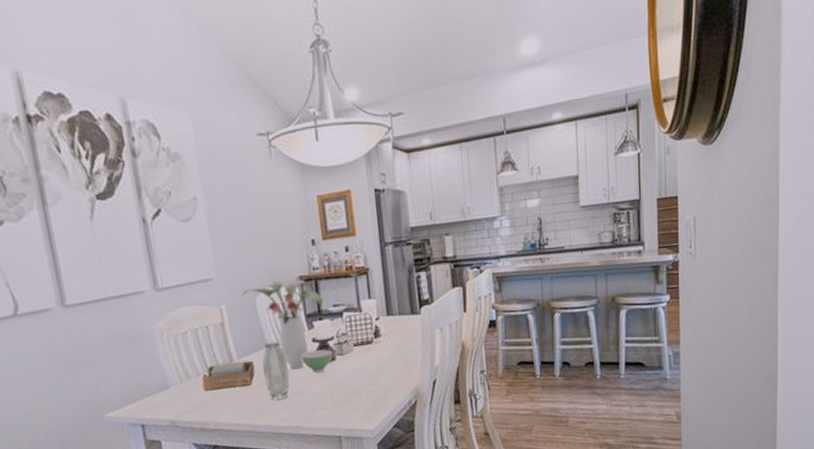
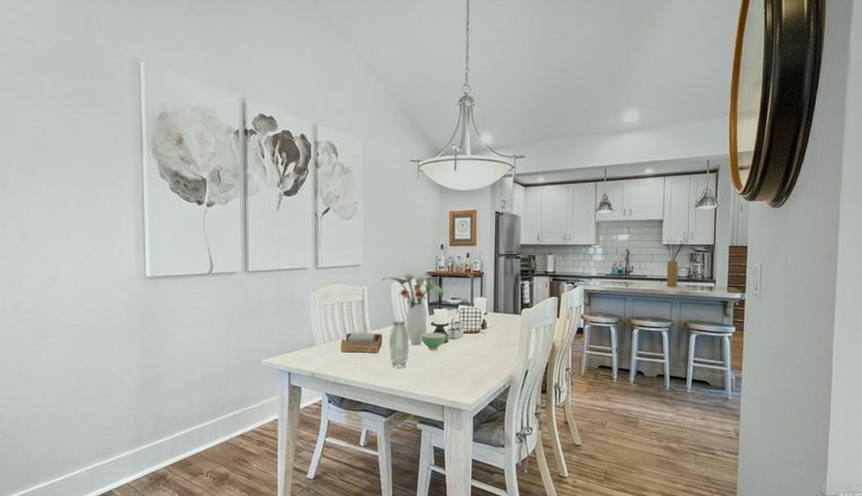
vase: none [584,197,608,258] -> present [666,238,687,288]

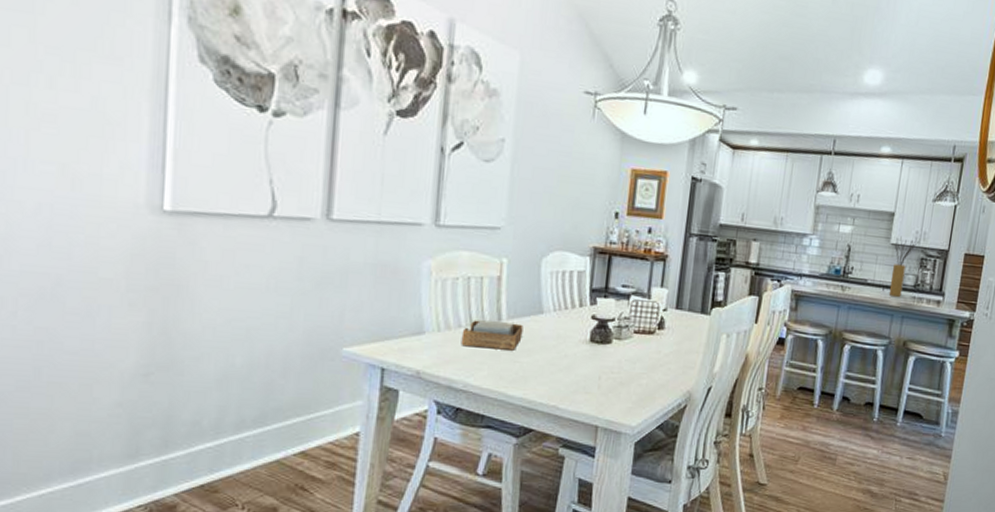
flower arrangement: present [382,273,444,346] -> none [529,245,613,345]
vase: present [389,321,410,368] -> none [530,309,560,373]
bowl: present [420,332,447,350] -> none [574,328,611,353]

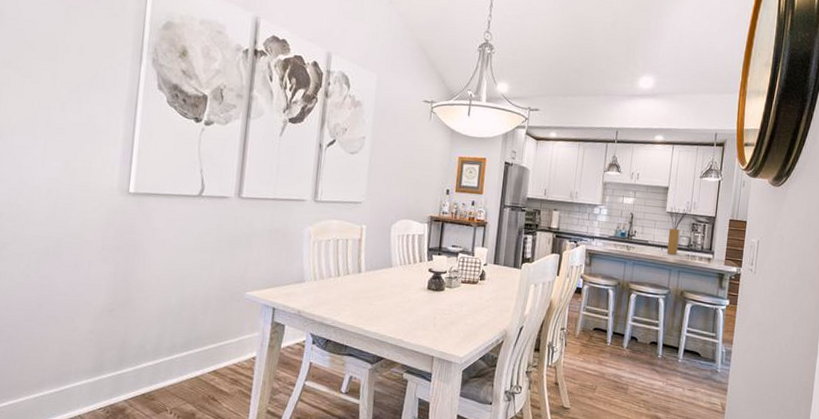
napkin holder: present [461,320,523,351] -> none [331,272,377,296]

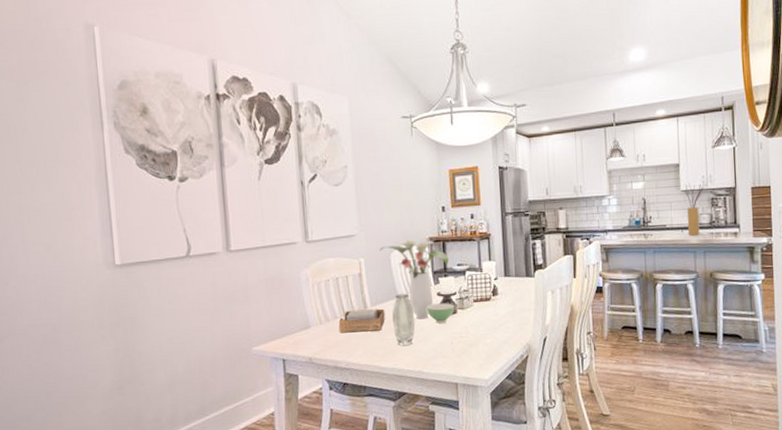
napkin holder: none [331,272,377,296] -> present [338,308,385,333]
flower arrangement: none [382,215,445,291] -> present [379,240,449,319]
vase: none [382,264,405,313] -> present [392,293,415,345]
bowl: none [416,278,444,298] -> present [425,303,455,323]

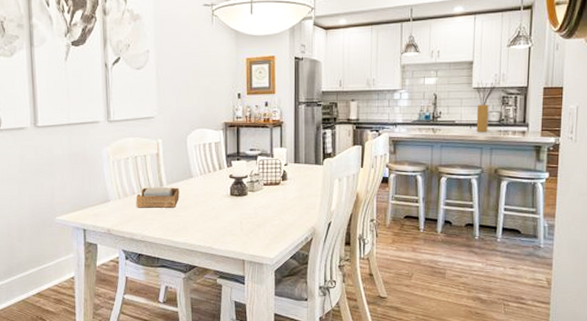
flower arrangement: present [379,240,449,319] -> none [177,124,242,199]
vase: present [392,293,415,345] -> none [186,174,208,222]
bowl: present [425,303,455,323] -> none [218,185,246,204]

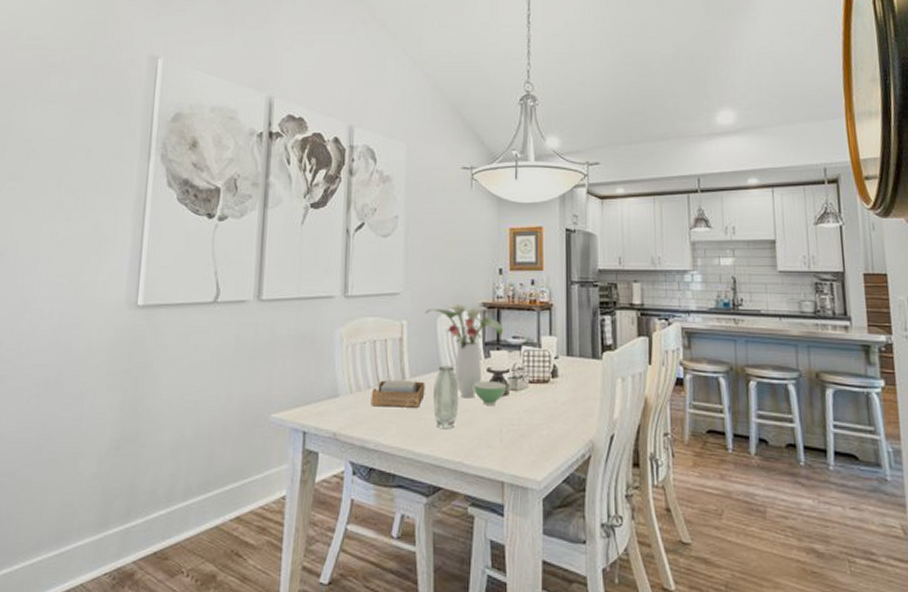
flower arrangement: none [177,124,242,199] -> present [425,303,503,399]
vase: none [186,174,208,222] -> present [433,365,459,428]
bowl: none [218,185,246,204] -> present [472,381,507,405]
vase: present [476,80,498,133] -> none [782,263,808,327]

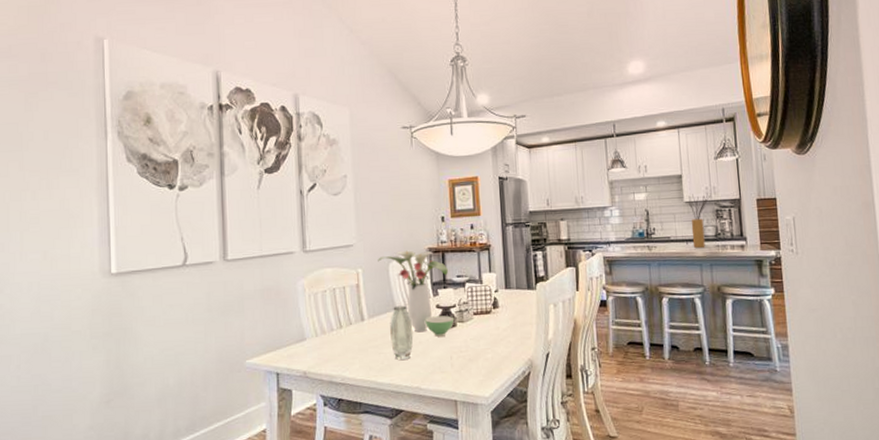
napkin holder: present [370,379,425,408] -> none [334,321,383,346]
vase: none [782,263,808,327] -> present [688,194,710,249]

